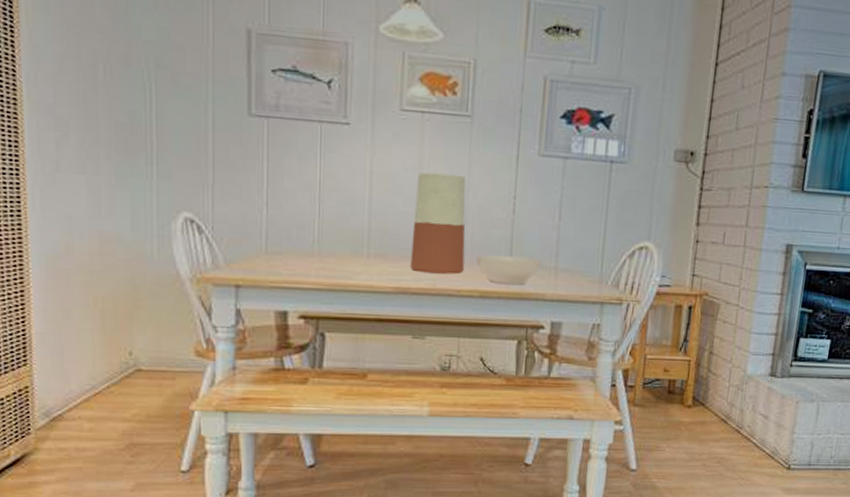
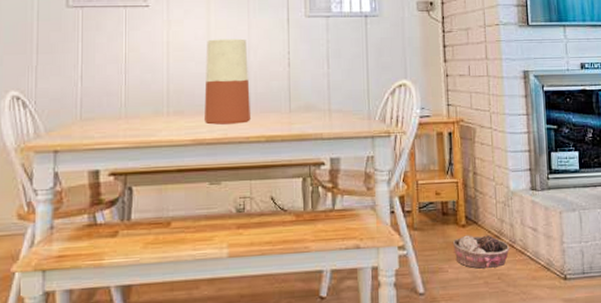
bowl: present [476,255,542,285] -> none [261,103,317,129]
decorative basket: none [674,416,736,451] -> present [452,235,510,269]

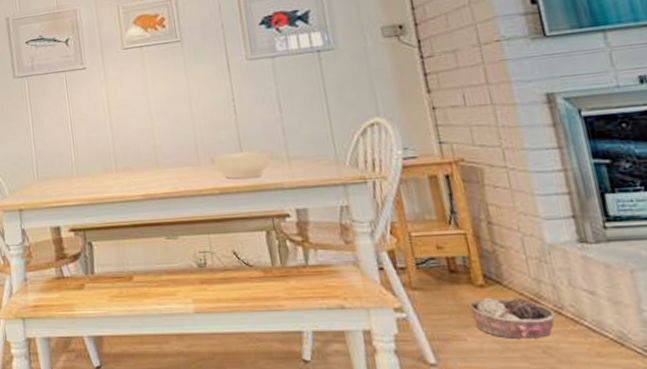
vase: present [204,38,250,125] -> none [146,90,201,179]
bowl: none [261,103,317,129] -> present [210,150,272,180]

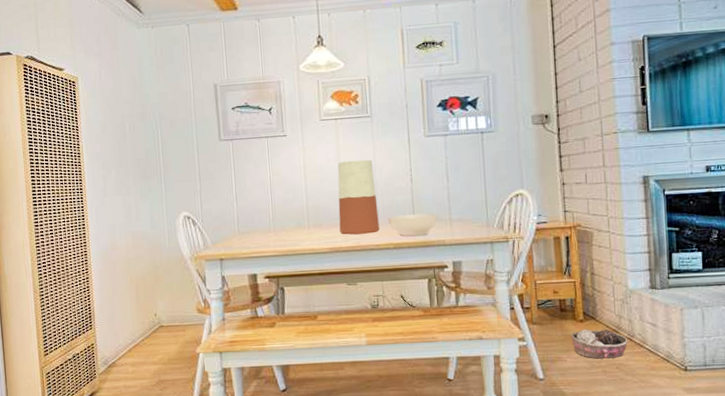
vase: none [146,90,201,179] -> present [337,159,379,235]

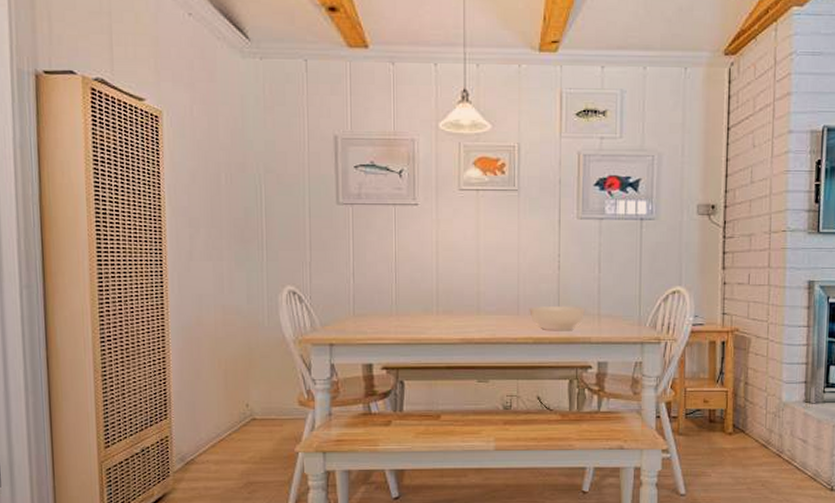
vase: present [337,159,379,235] -> none [473,239,519,325]
decorative basket: present [570,329,628,359] -> none [717,442,777,475]

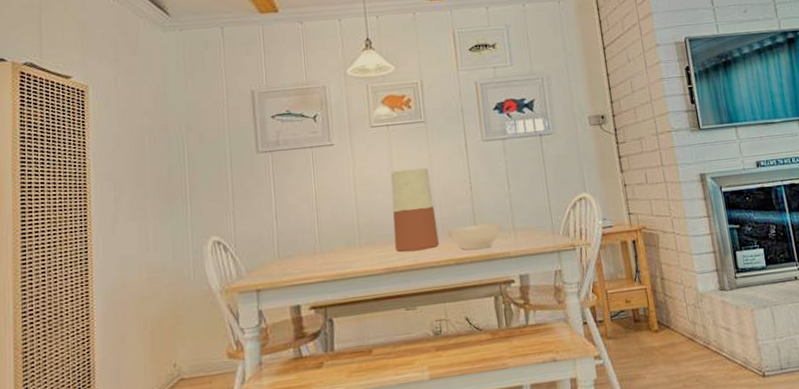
vase: none [473,239,519,325] -> present [391,167,439,253]

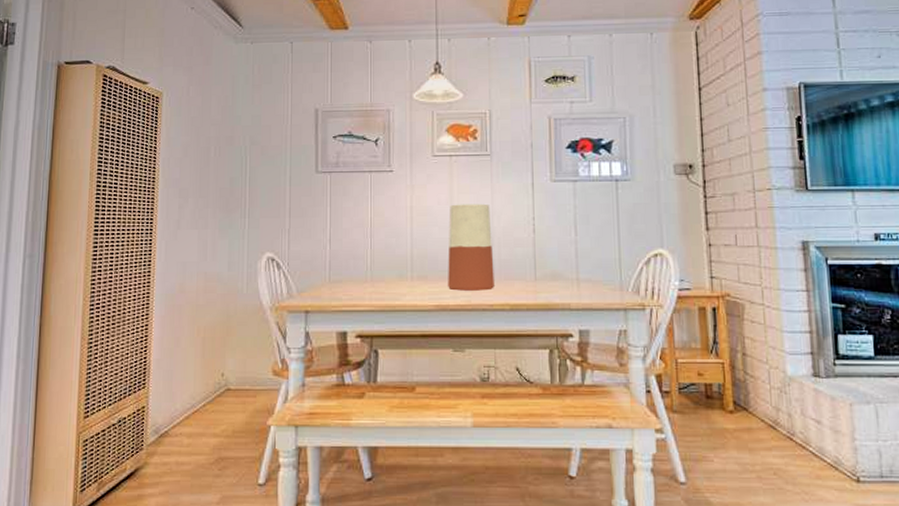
bowl: present [448,223,501,250] -> none [505,271,564,297]

